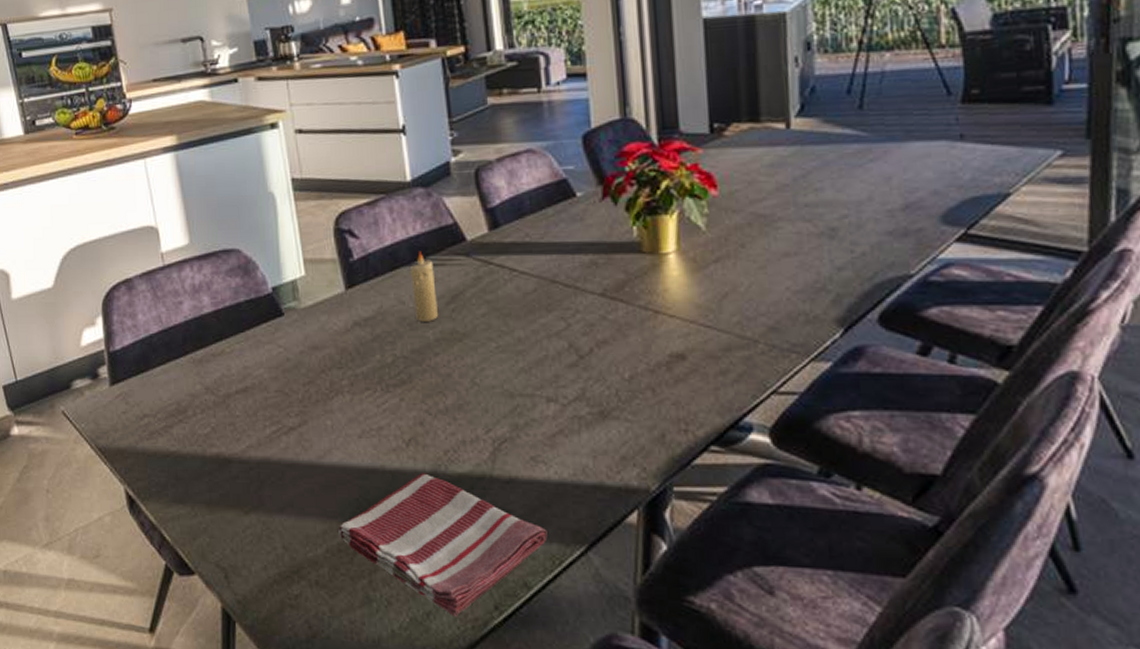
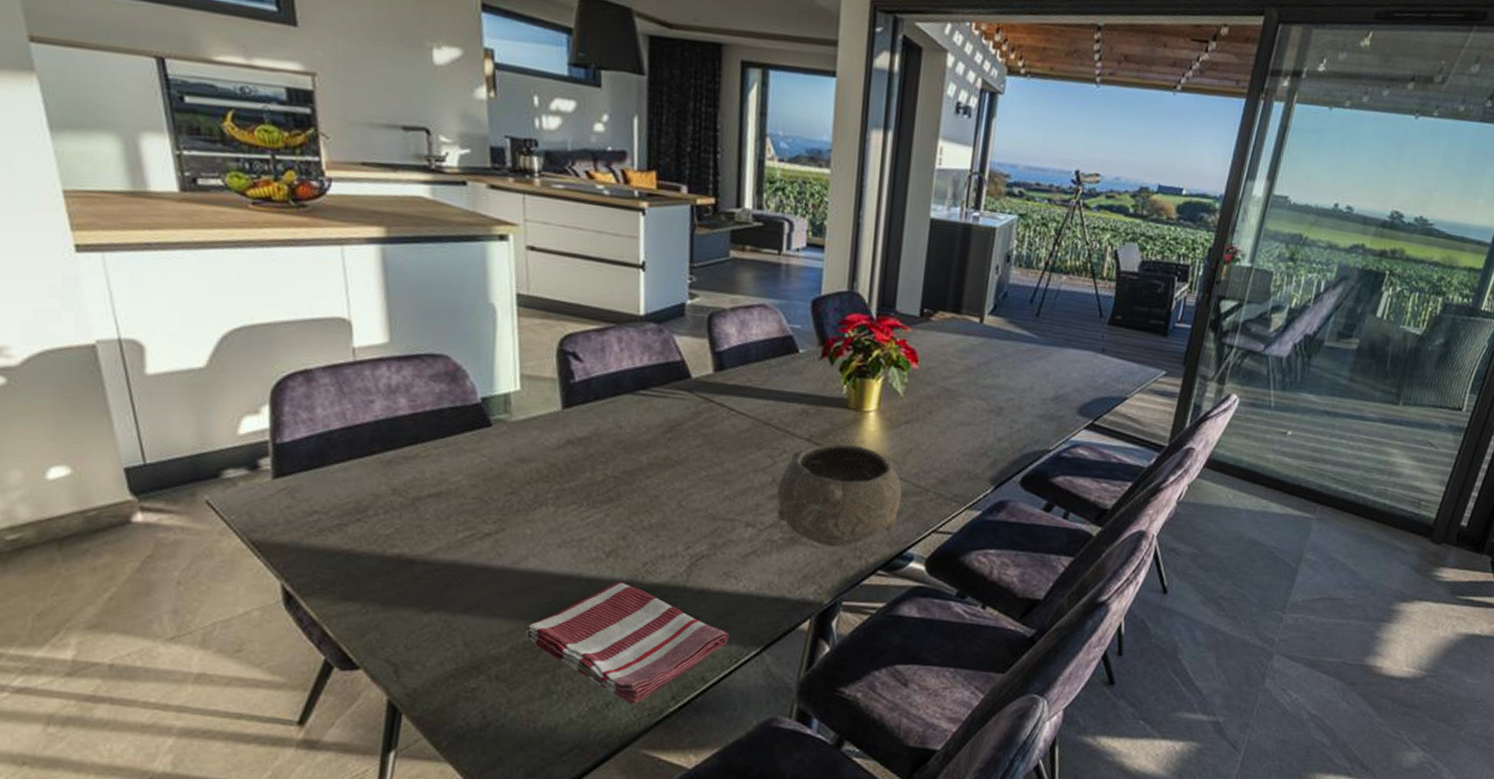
candle: present [409,251,438,322] -> none [631,382,656,447]
bowl: none [577,295,725,418] -> present [776,444,902,546]

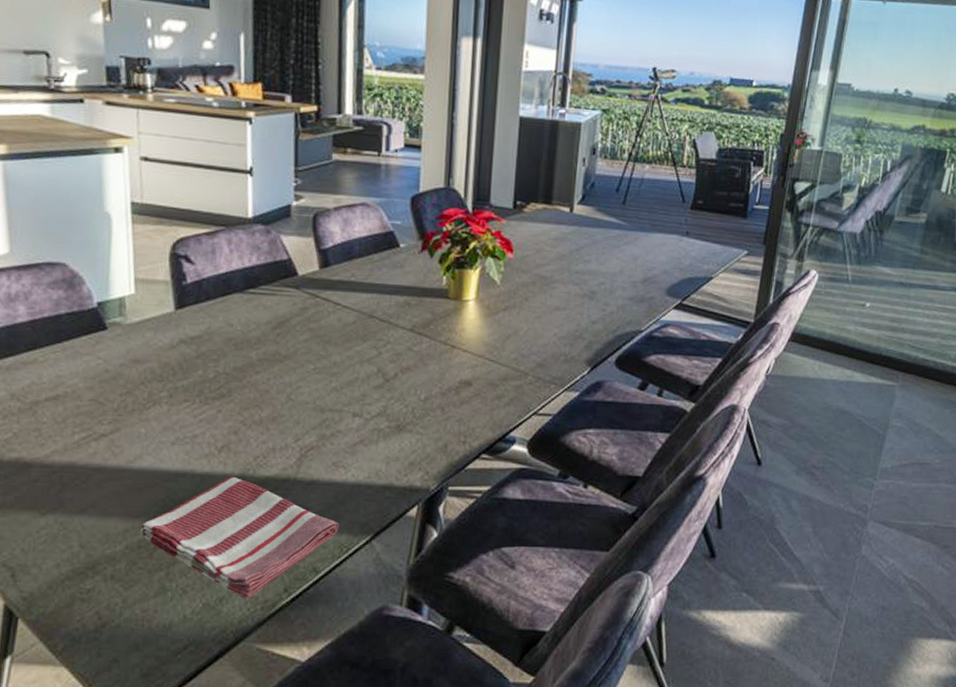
bowl: present [776,444,902,546] -> none [382,332,503,432]

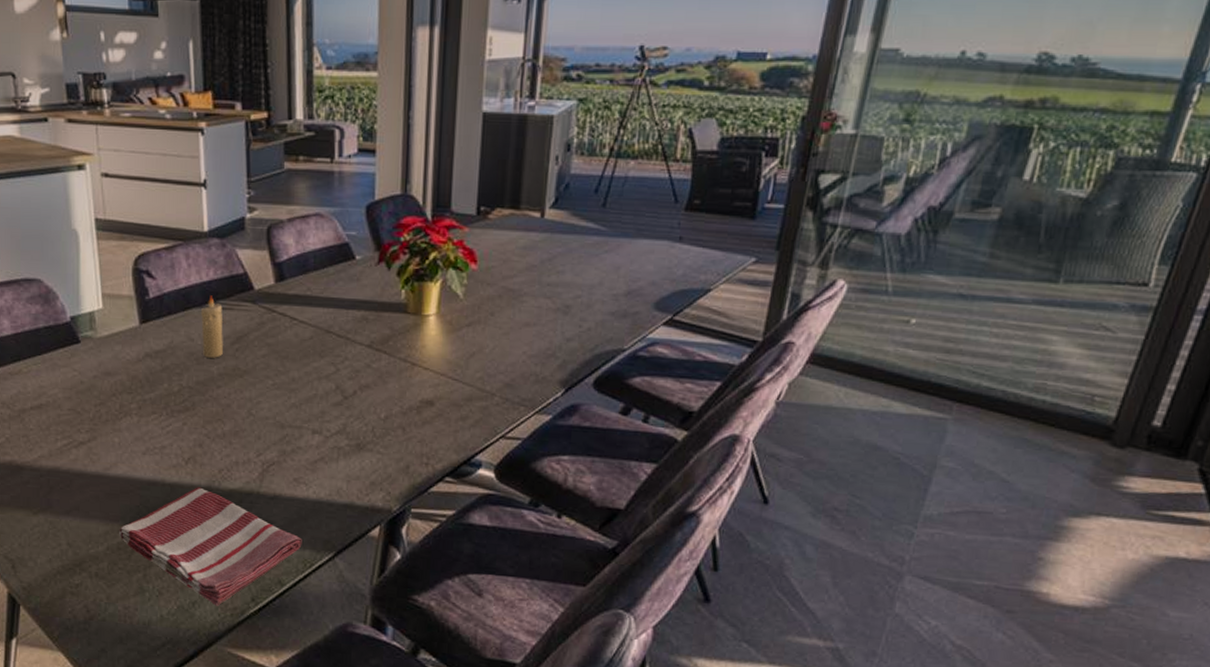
candle: none [241,281,265,344] -> present [200,295,223,358]

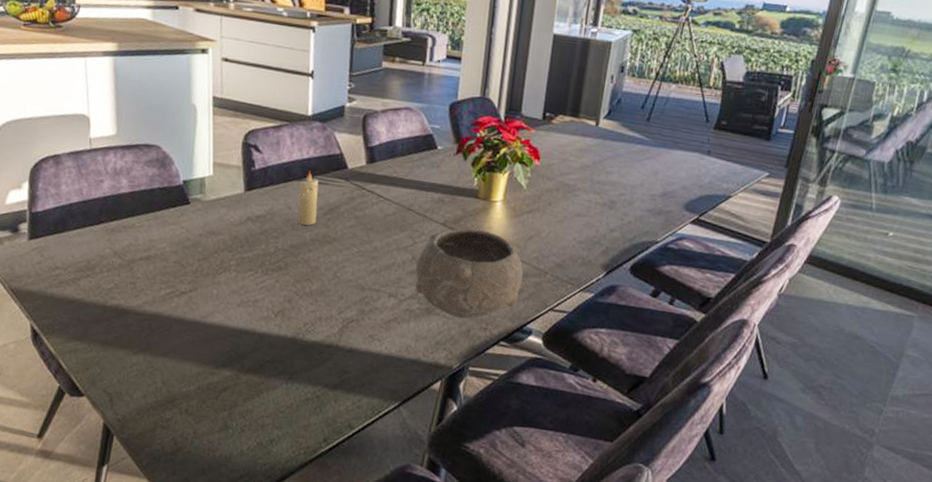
dish towel: present [119,487,302,606] -> none [210,337,373,445]
bowl: none [341,349,467,453] -> present [415,228,524,318]

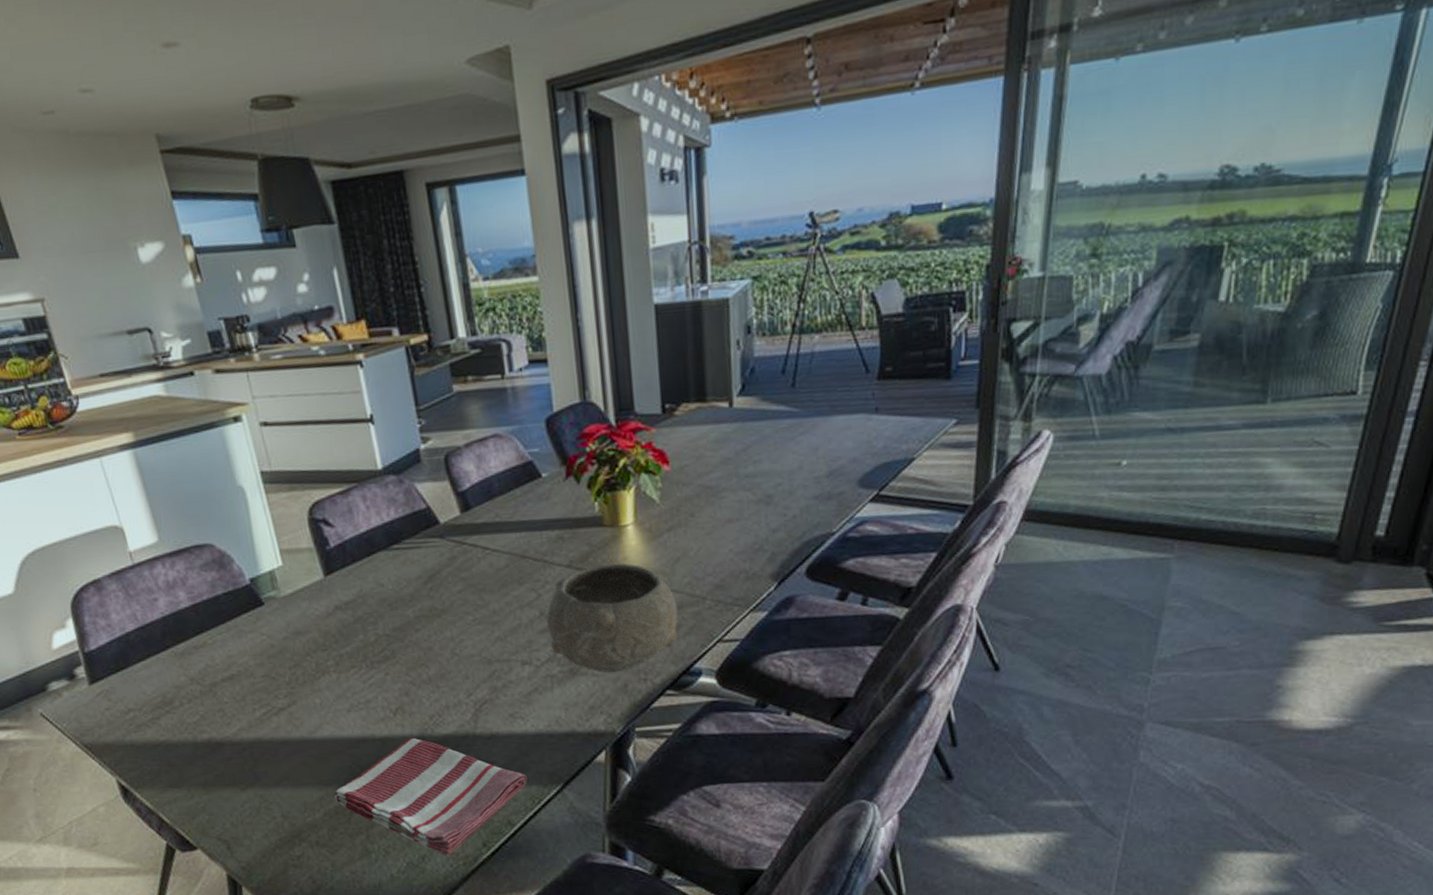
dish towel: none [210,337,373,445] -> present [334,737,527,857]
candle: present [298,171,319,226] -> none [386,536,417,602]

